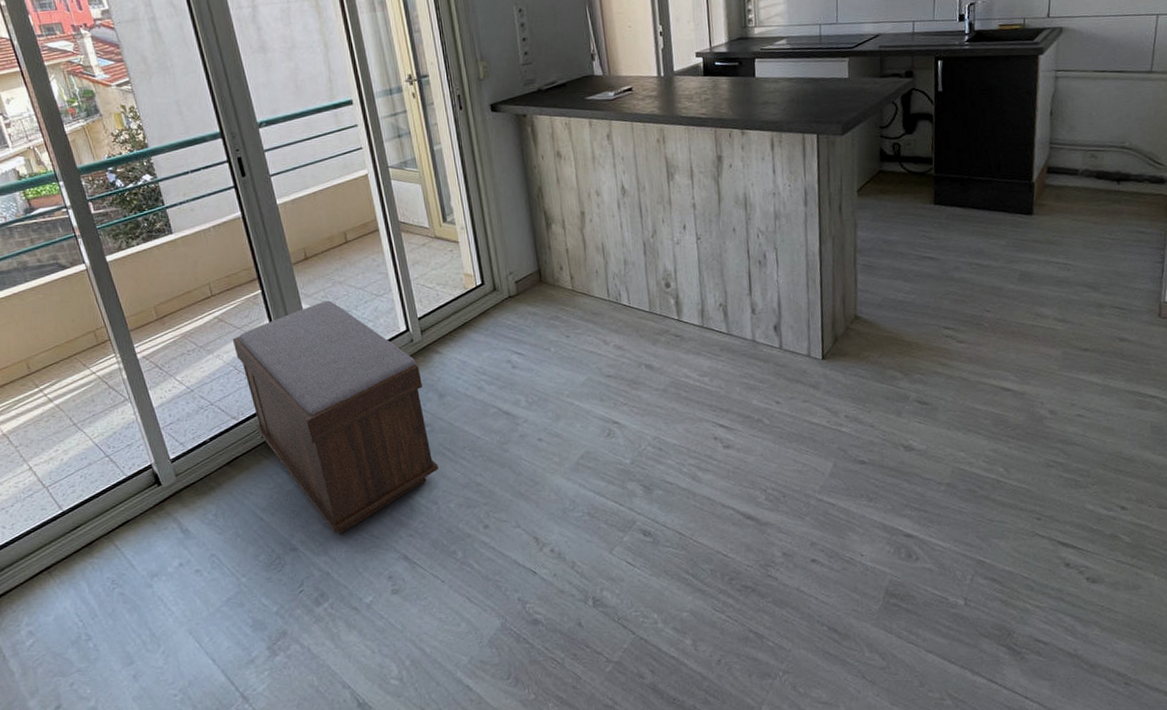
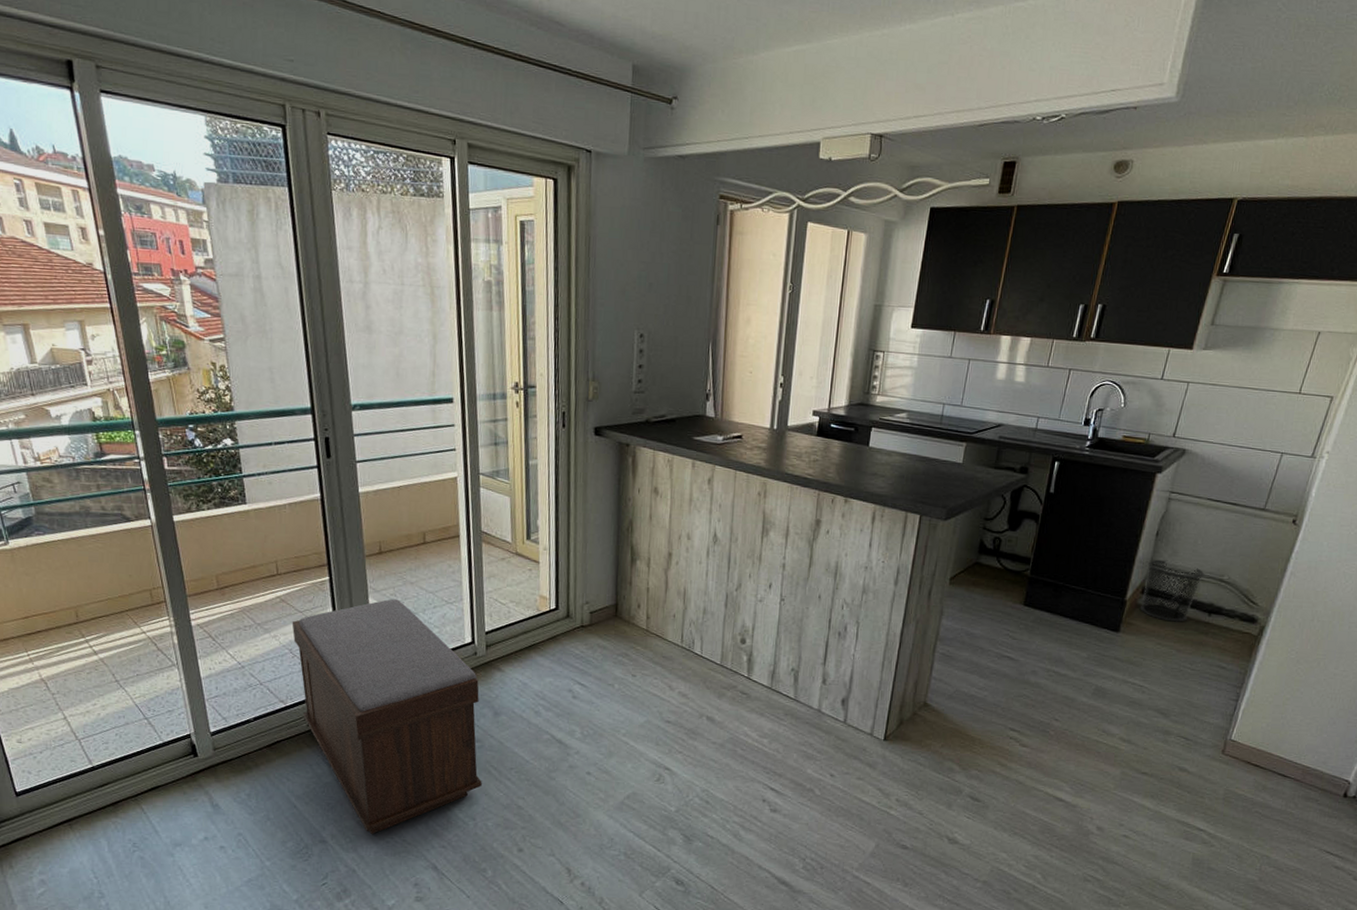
waste bin: none [1047,137,1106,196] -> present [1139,559,1205,622]

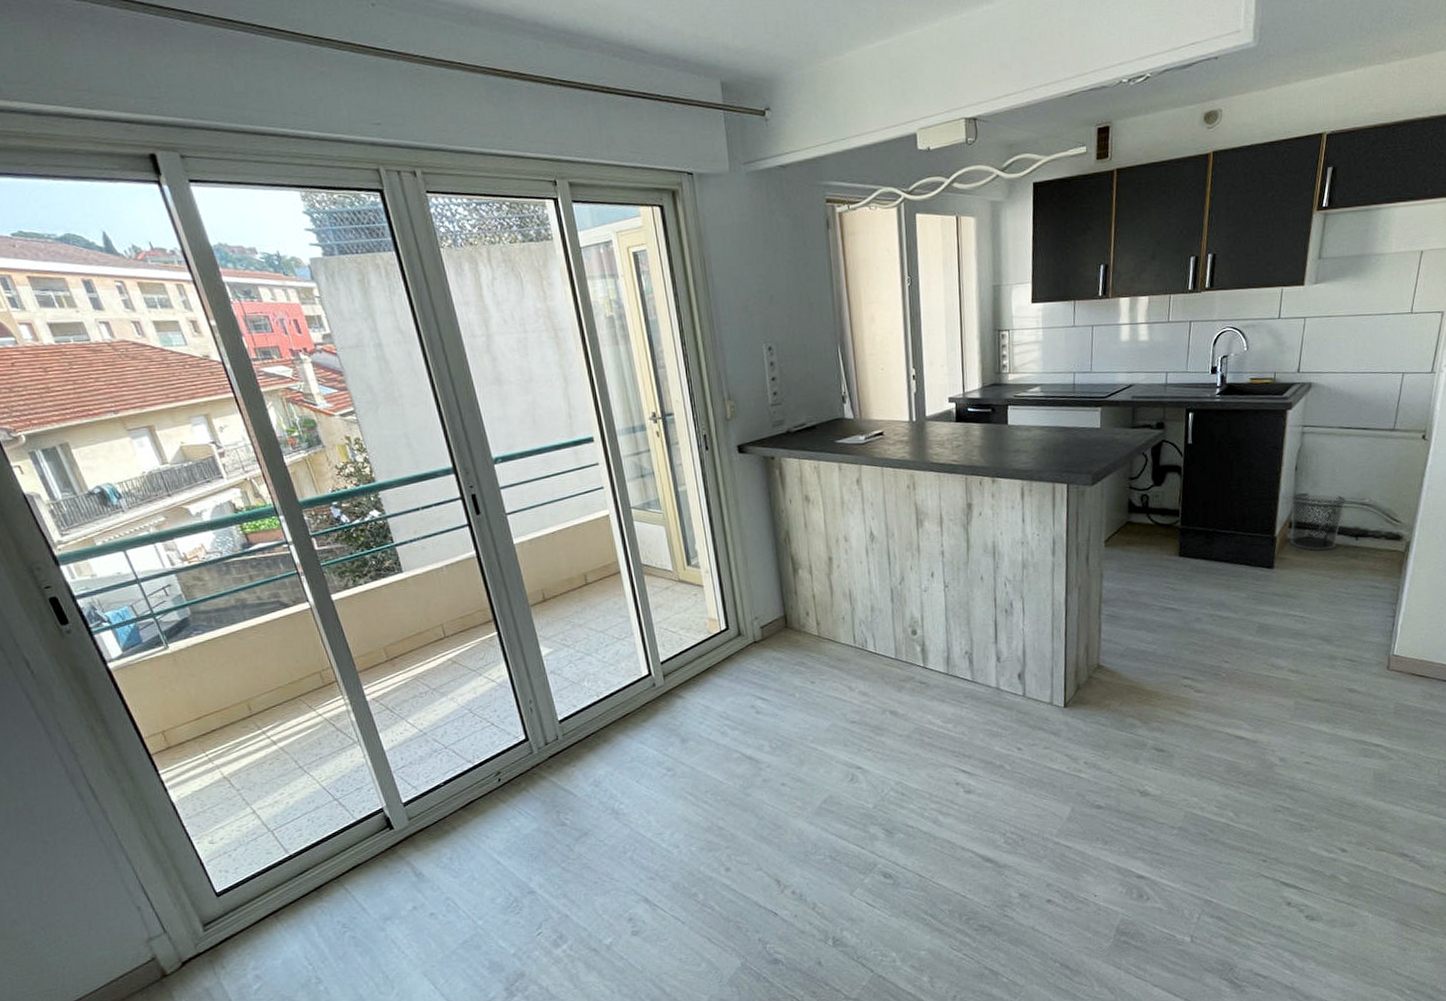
bench: present [292,599,482,835] -> none [467,643,680,878]

